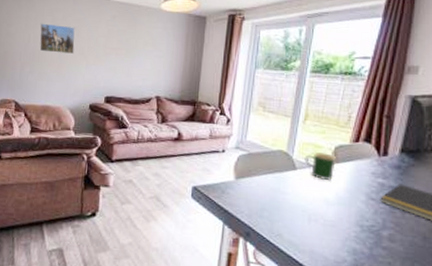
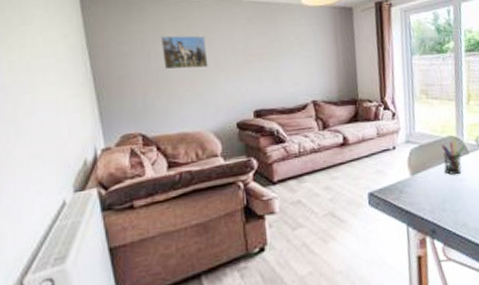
pen holder: none [268,155,293,188] -> present [441,140,465,175]

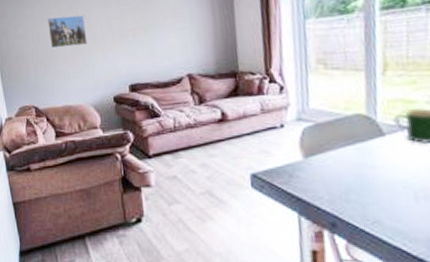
pen holder: present [441,140,465,175] -> none [344,119,379,161]

